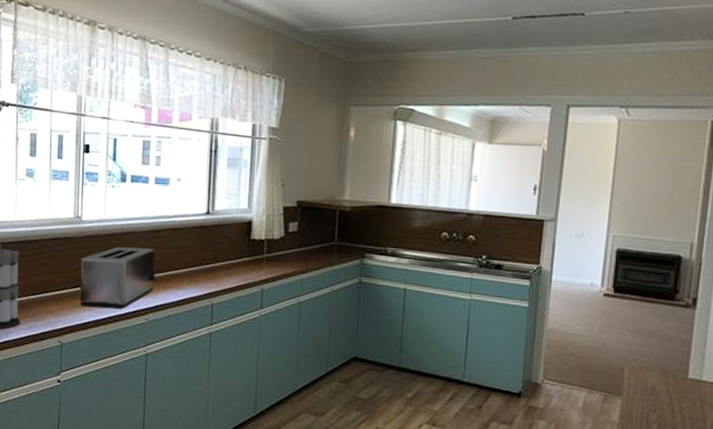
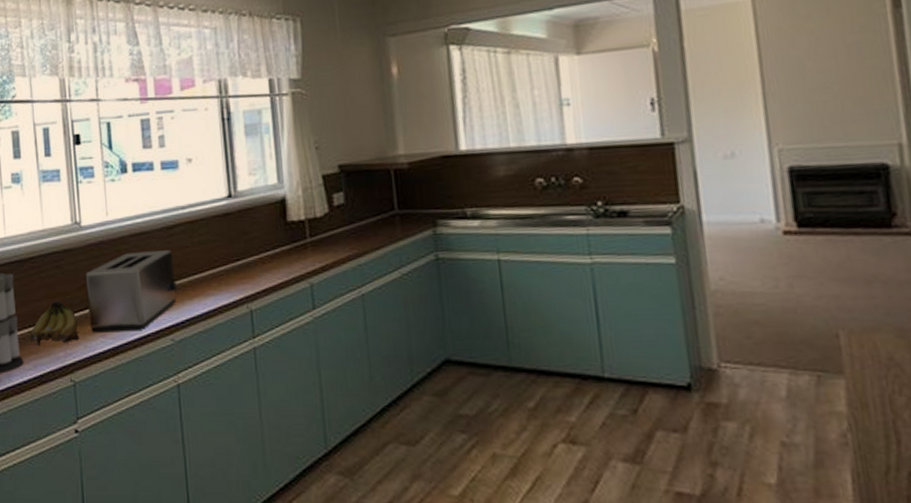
fruit: none [28,278,70,312] -> present [30,301,80,346]

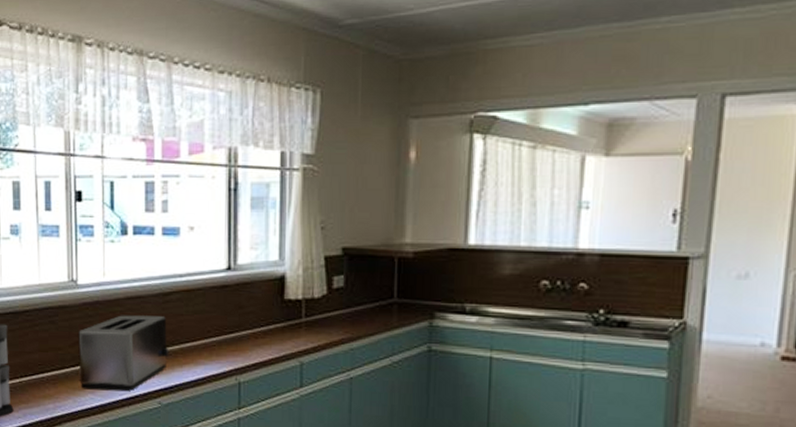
fruit: present [30,301,80,346] -> none [21,355,69,397]

